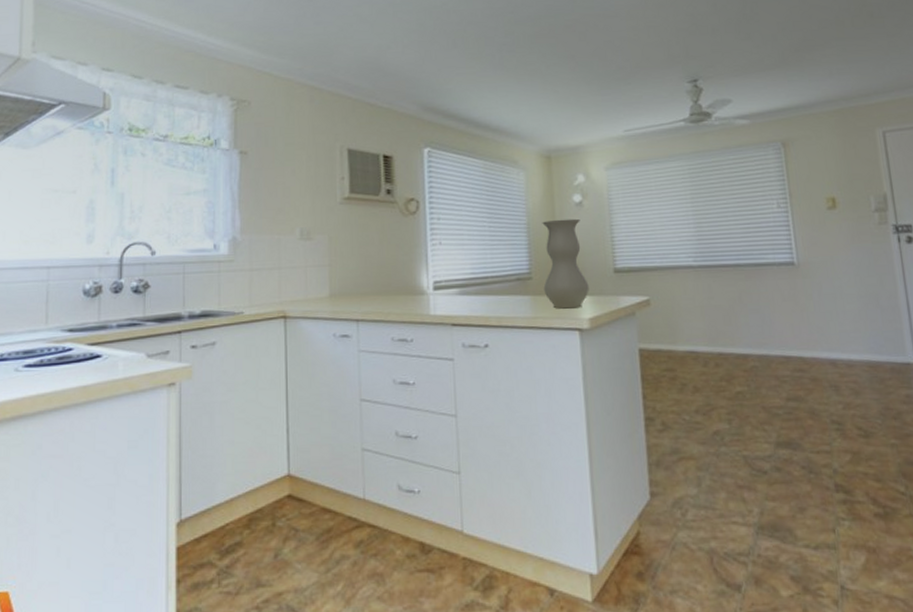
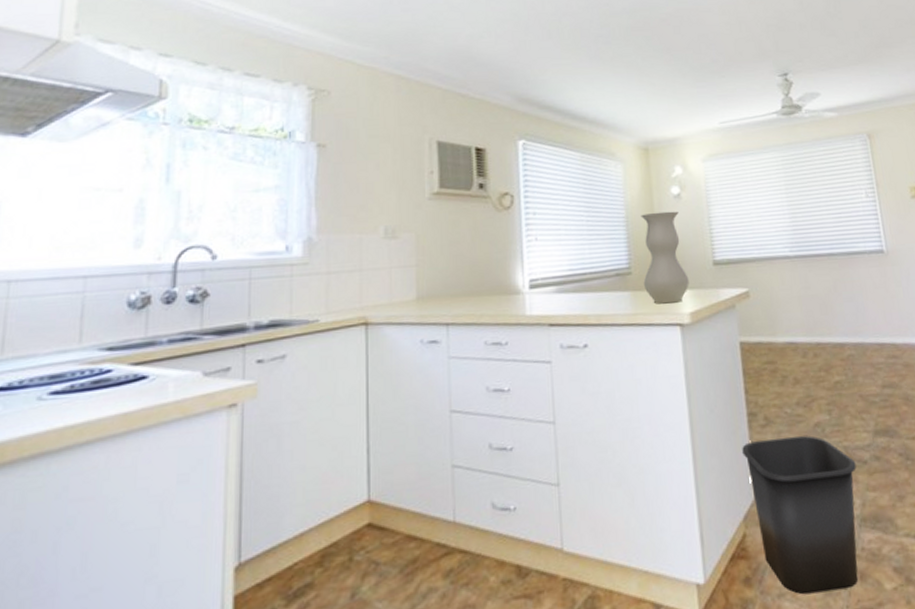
waste bin: none [638,442,756,593] -> present [742,435,859,595]

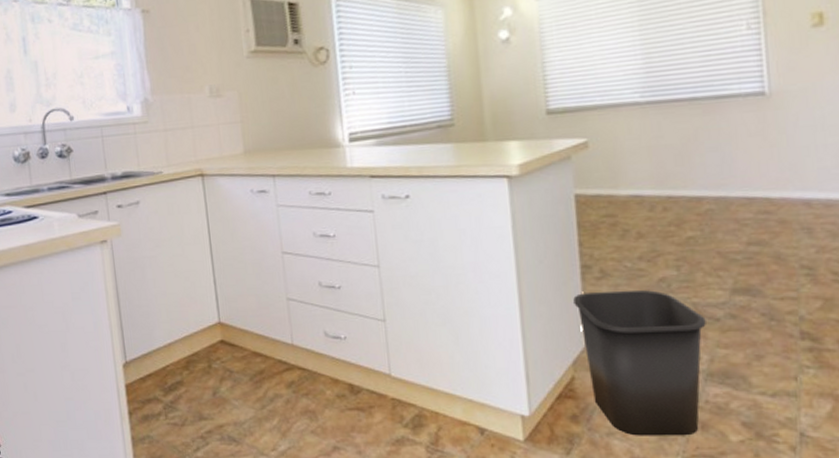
vase: present [640,211,689,304] -> none [464,57,518,156]

